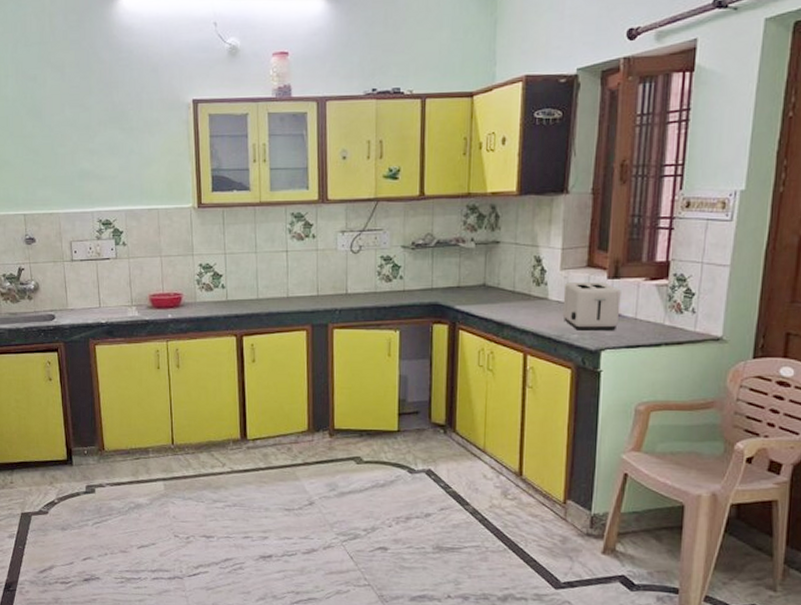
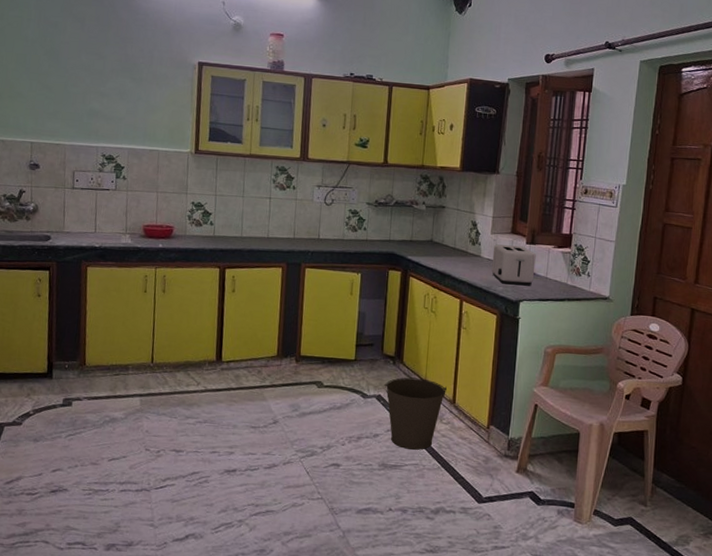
bucket: none [434,448,511,530] -> present [384,377,447,450]

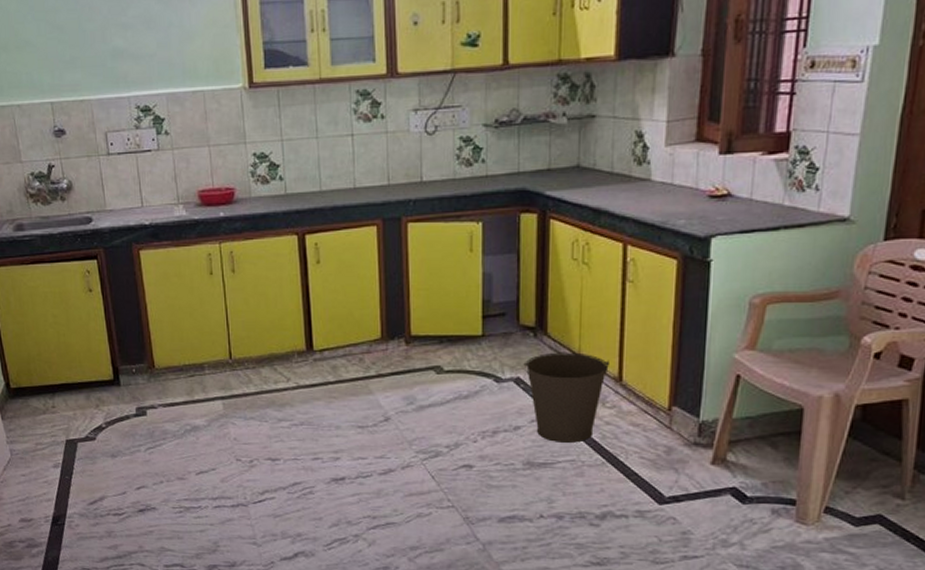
toaster: present [491,244,536,286] -> none [667,159,735,215]

